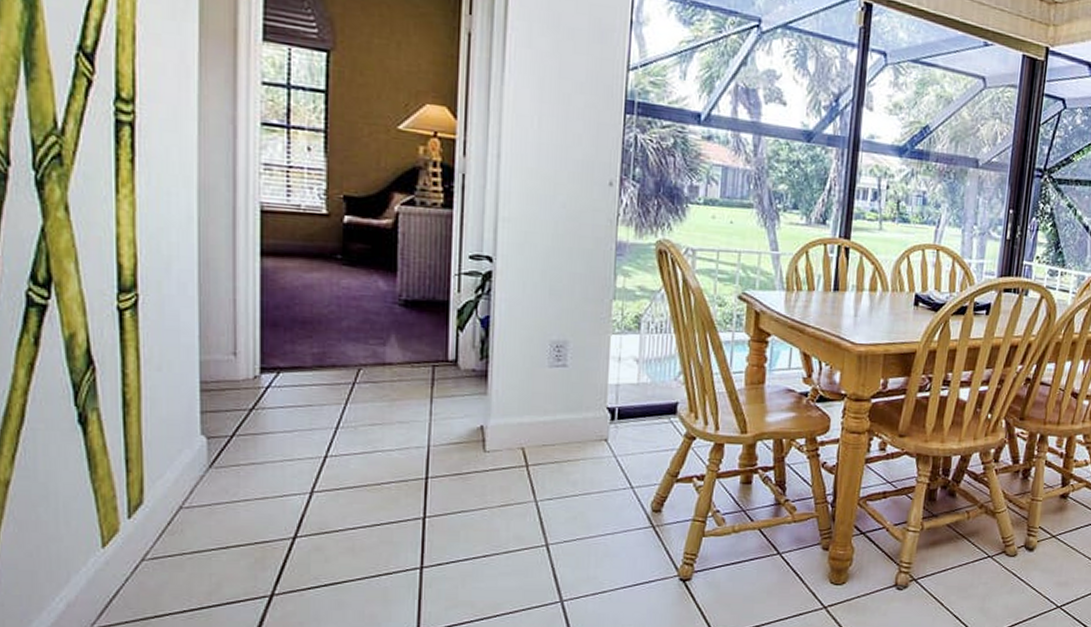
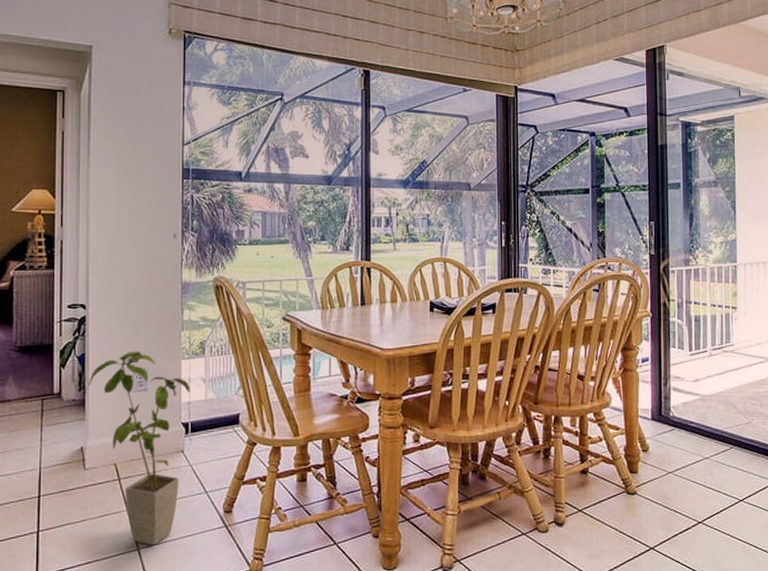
house plant: none [493,318,620,542] -> present [89,351,191,546]

